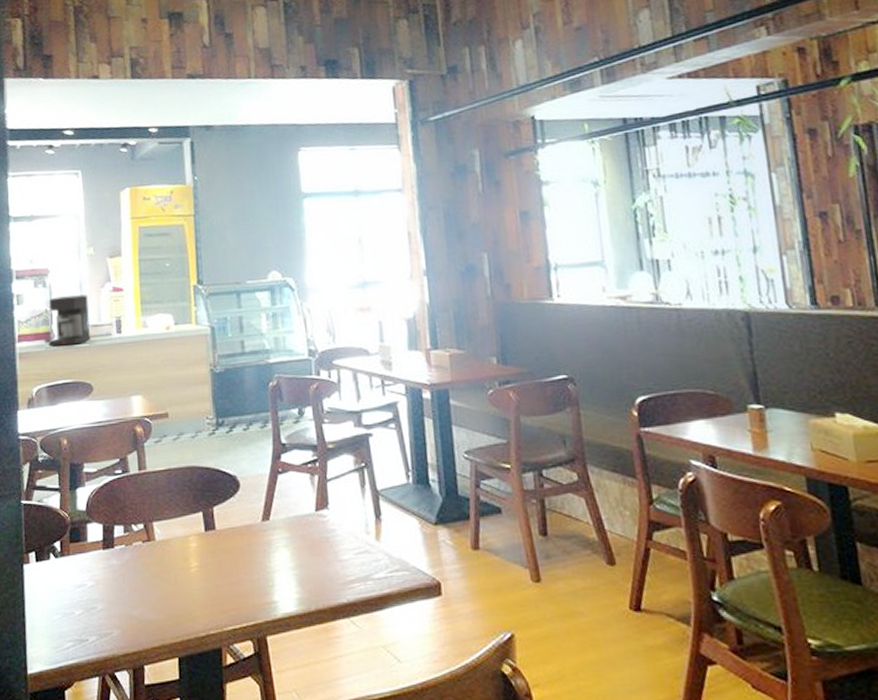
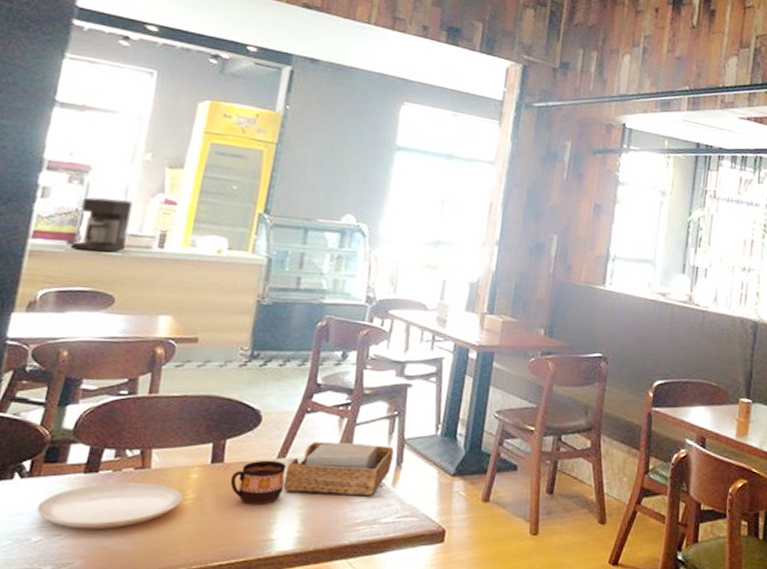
plate: none [73,554,187,601] -> present [36,482,182,530]
cup: none [225,523,275,568] -> present [230,460,286,504]
napkin holder: none [272,499,371,554] -> present [283,441,394,497]

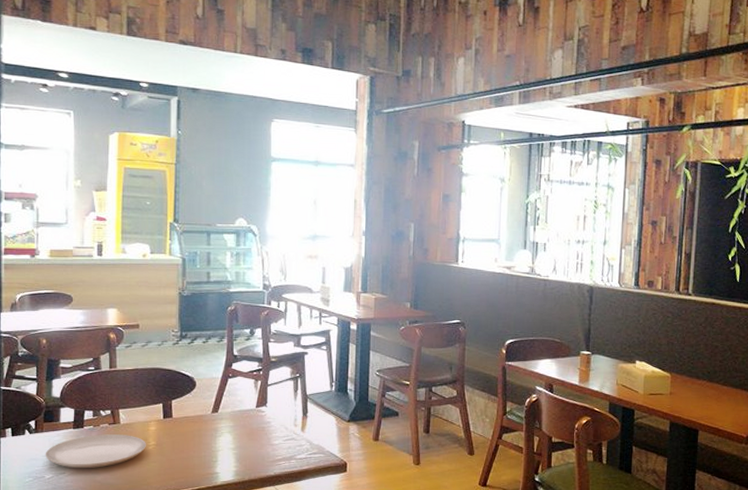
coffee maker: present [71,197,133,253] -> none [34,219,73,263]
cup: present [230,460,286,504] -> none [180,415,220,447]
napkin holder: present [283,441,394,497] -> none [219,399,300,440]

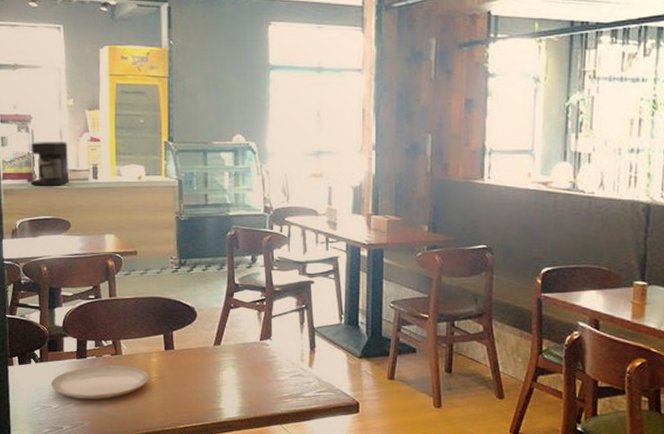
coffee maker: none [34,219,73,263] -> present [31,142,69,187]

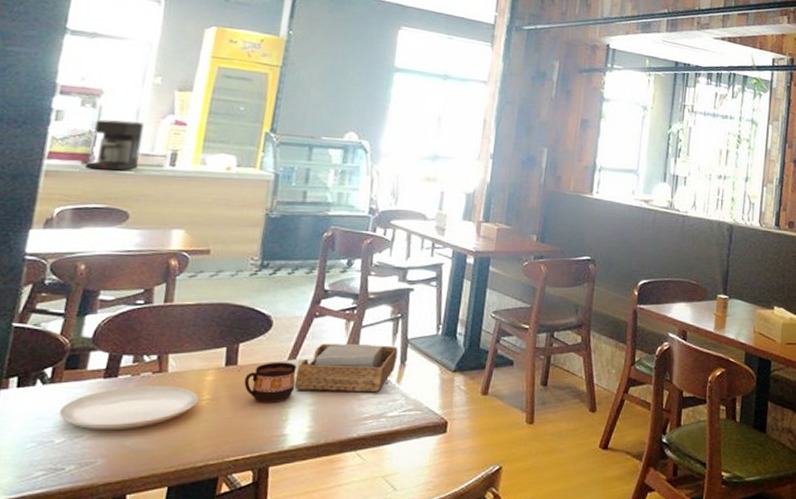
cup: none [182,347,223,381] -> present [244,362,297,402]
napkin holder: none [222,331,306,376] -> present [294,343,398,393]

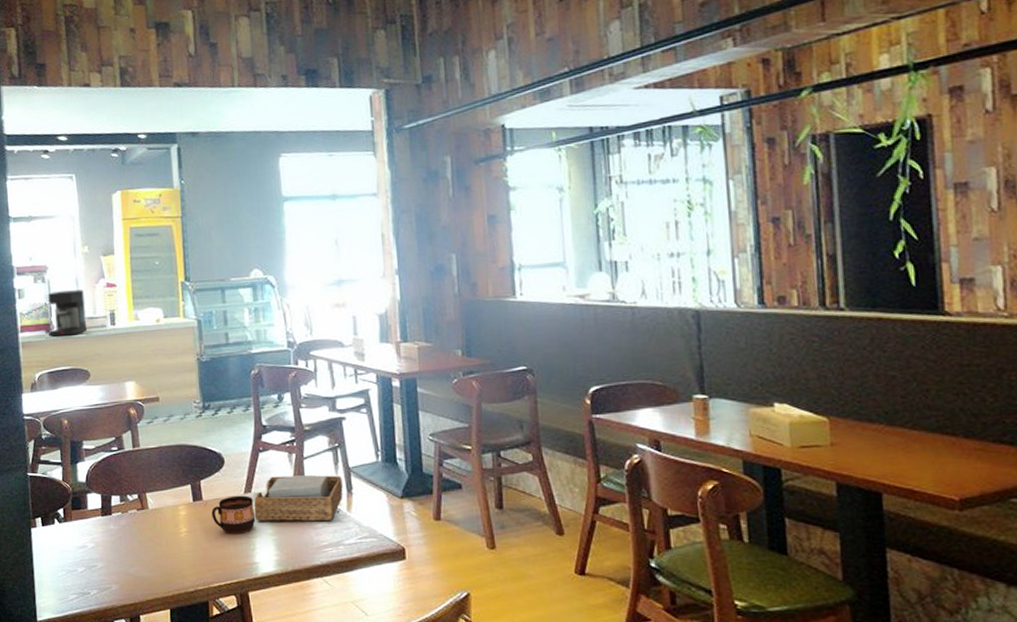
plate: present [59,385,199,431] -> none [75,521,178,561]

